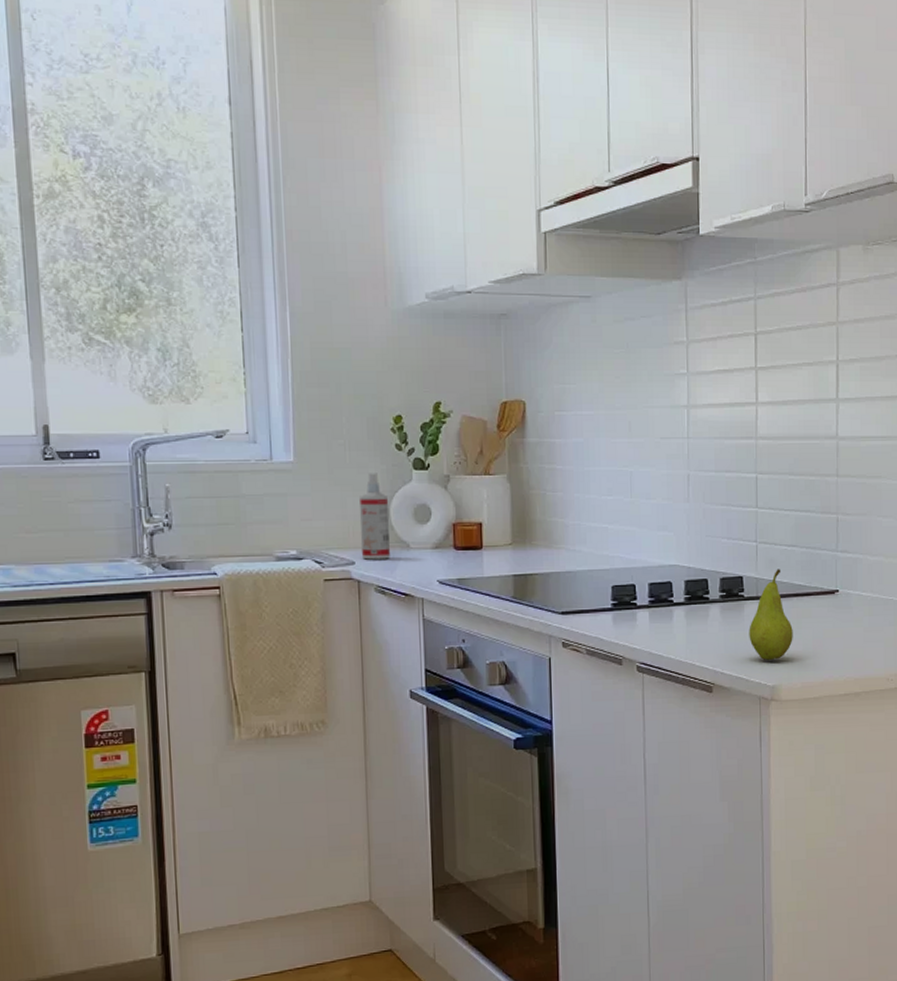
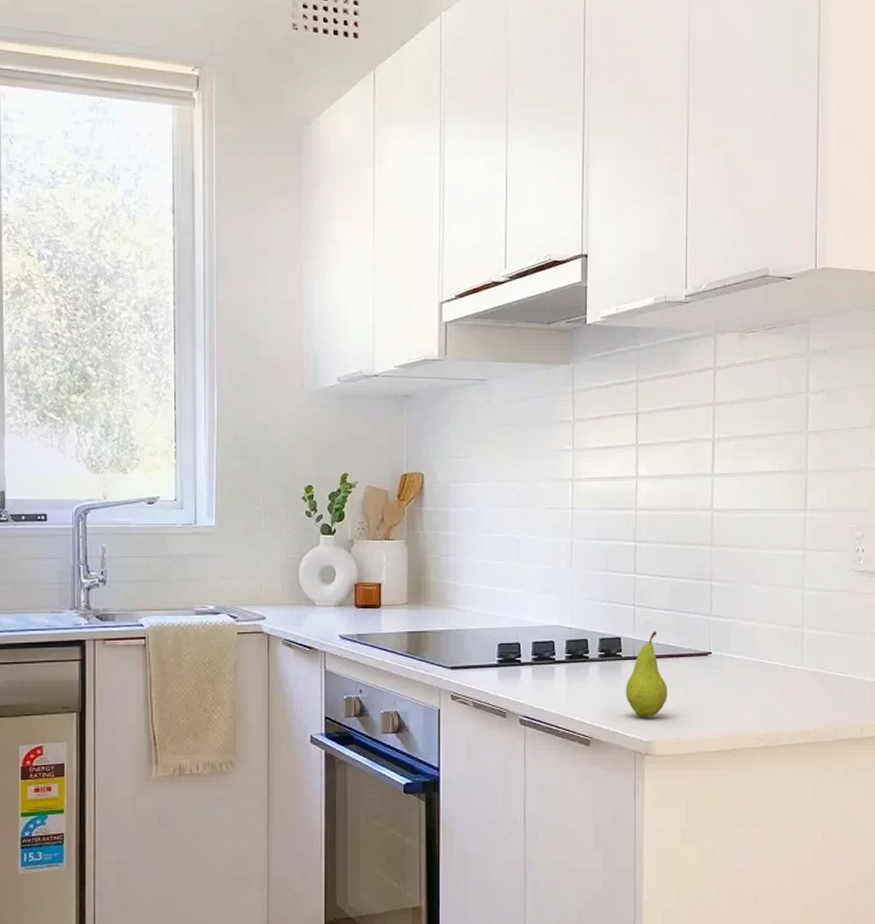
spray bottle: present [360,473,390,560] -> none [272,537,298,615]

